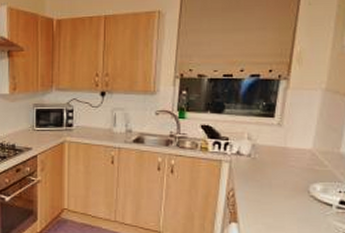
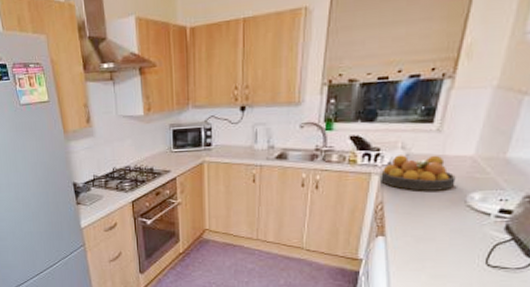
fruit bowl: none [231,145,298,180] -> present [381,155,456,191]

